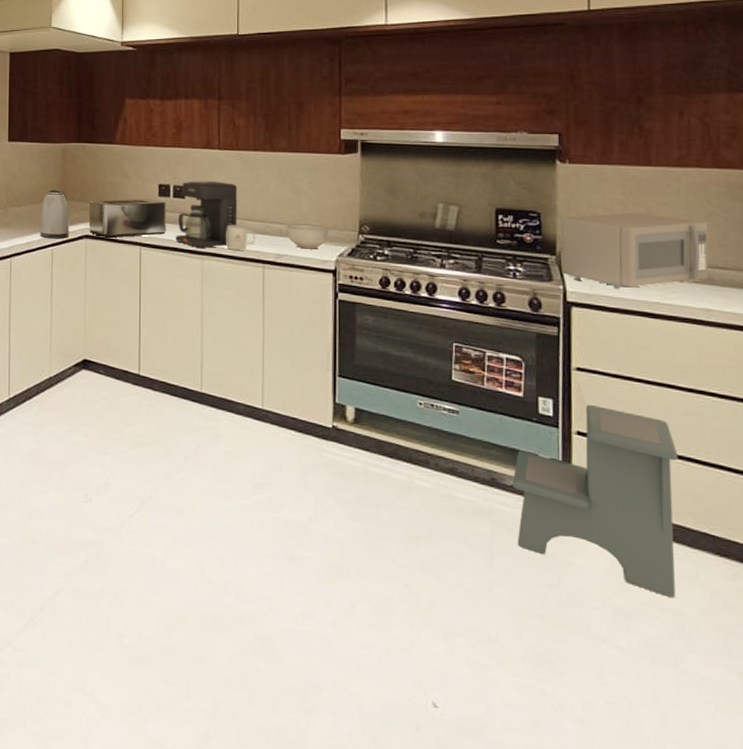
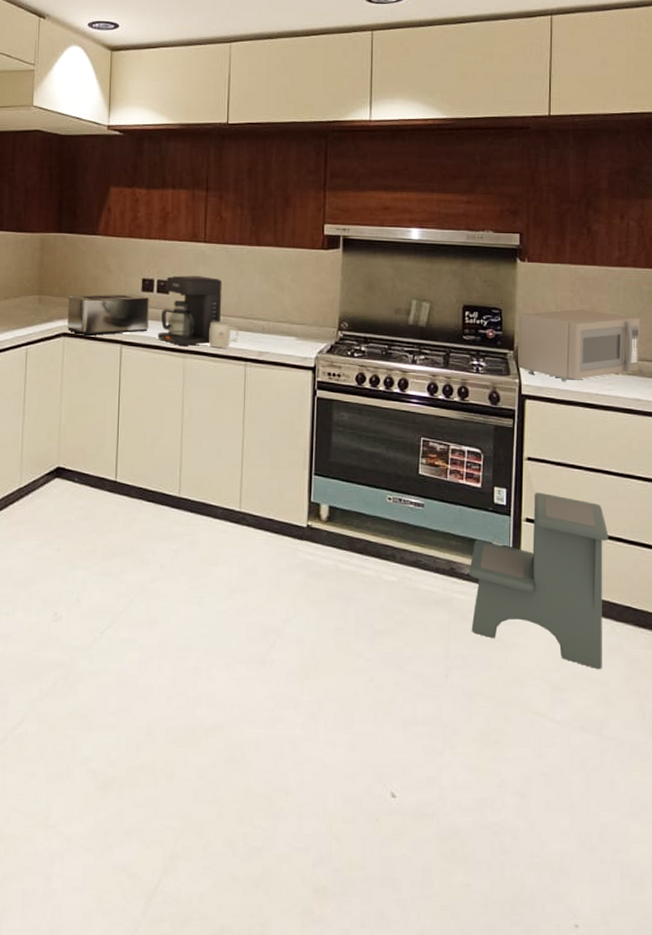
kettle: present [40,190,70,239] -> none [13,284,47,337]
bowl: present [287,224,329,249] -> none [269,320,310,346]

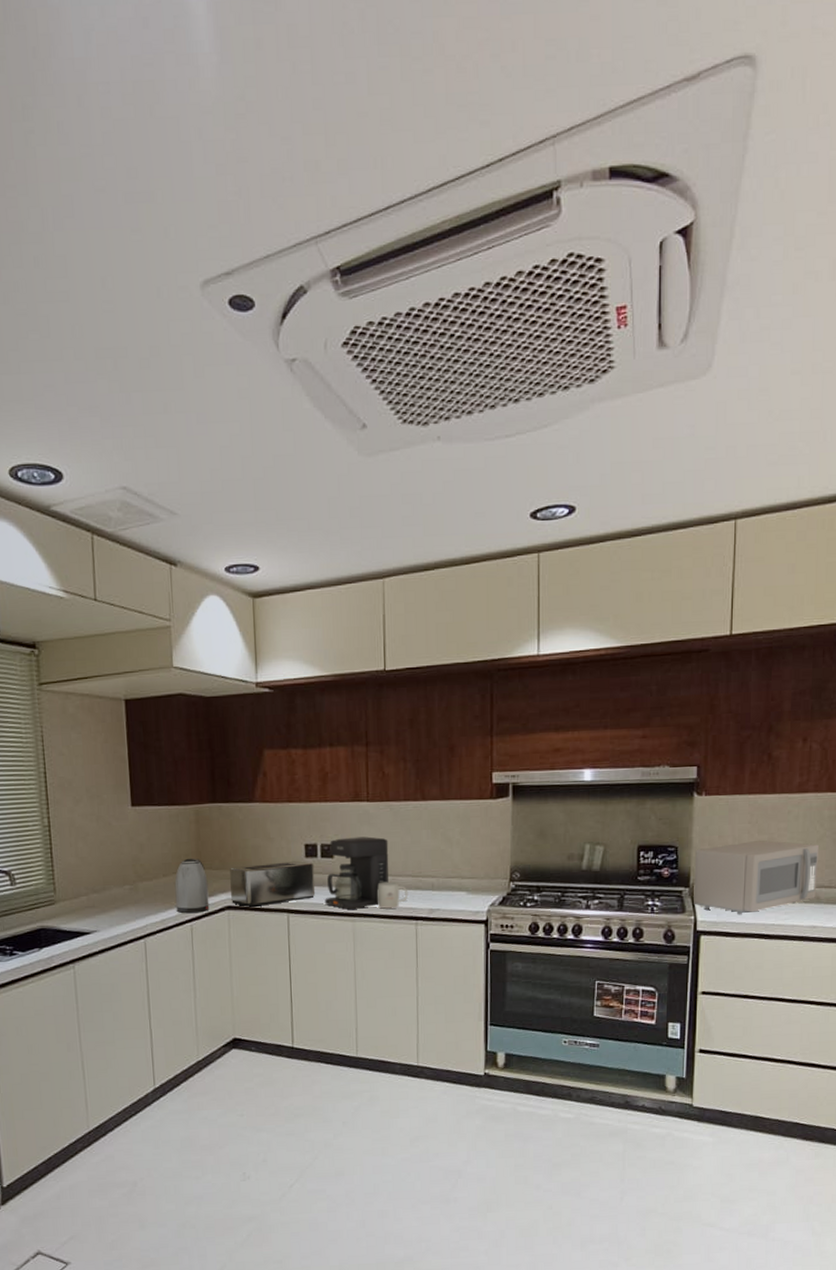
kettle: none [13,284,47,337] -> present [174,859,210,914]
step stool: present [469,492,609,670] -> none [643,1024,780,1181]

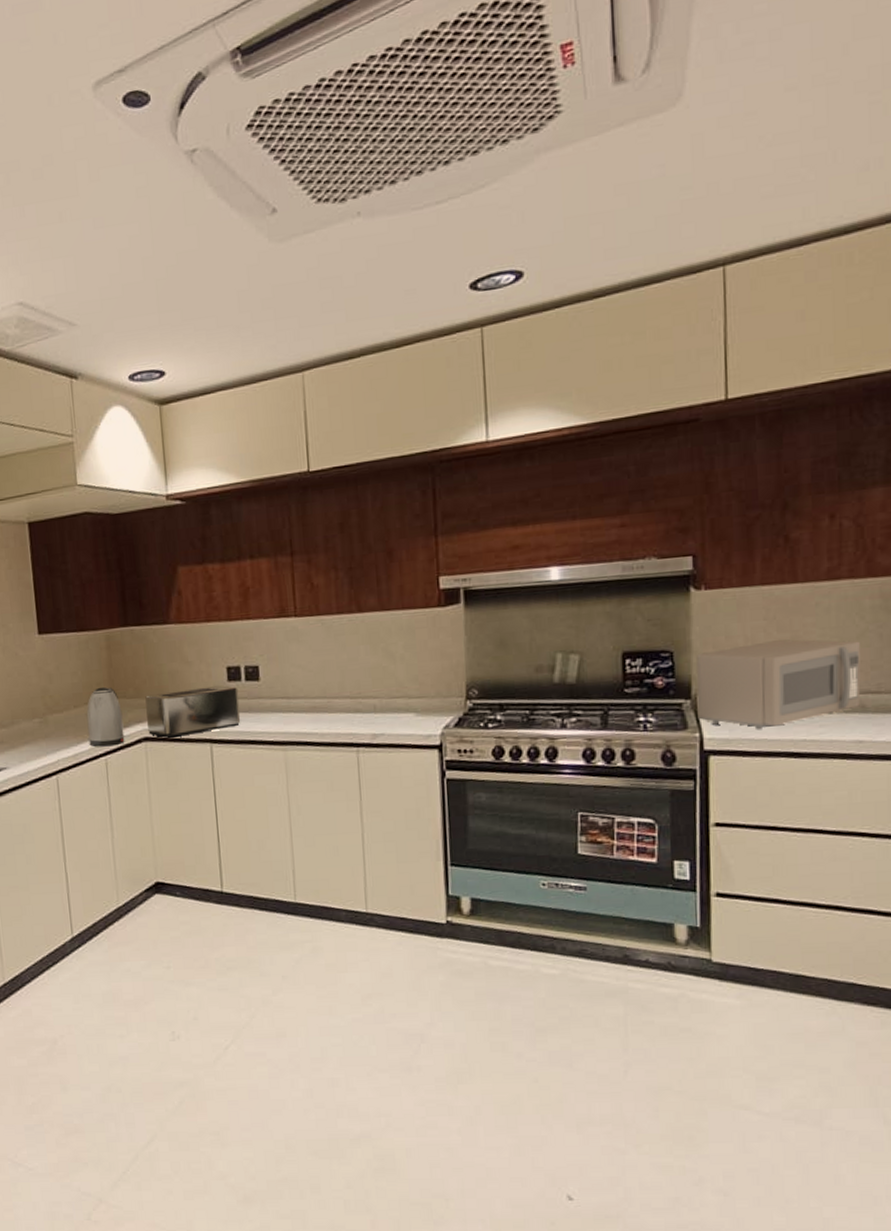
coffee maker: present [325,836,389,909] -> none [251,655,324,737]
mug: present [377,881,409,909] -> none [311,704,347,736]

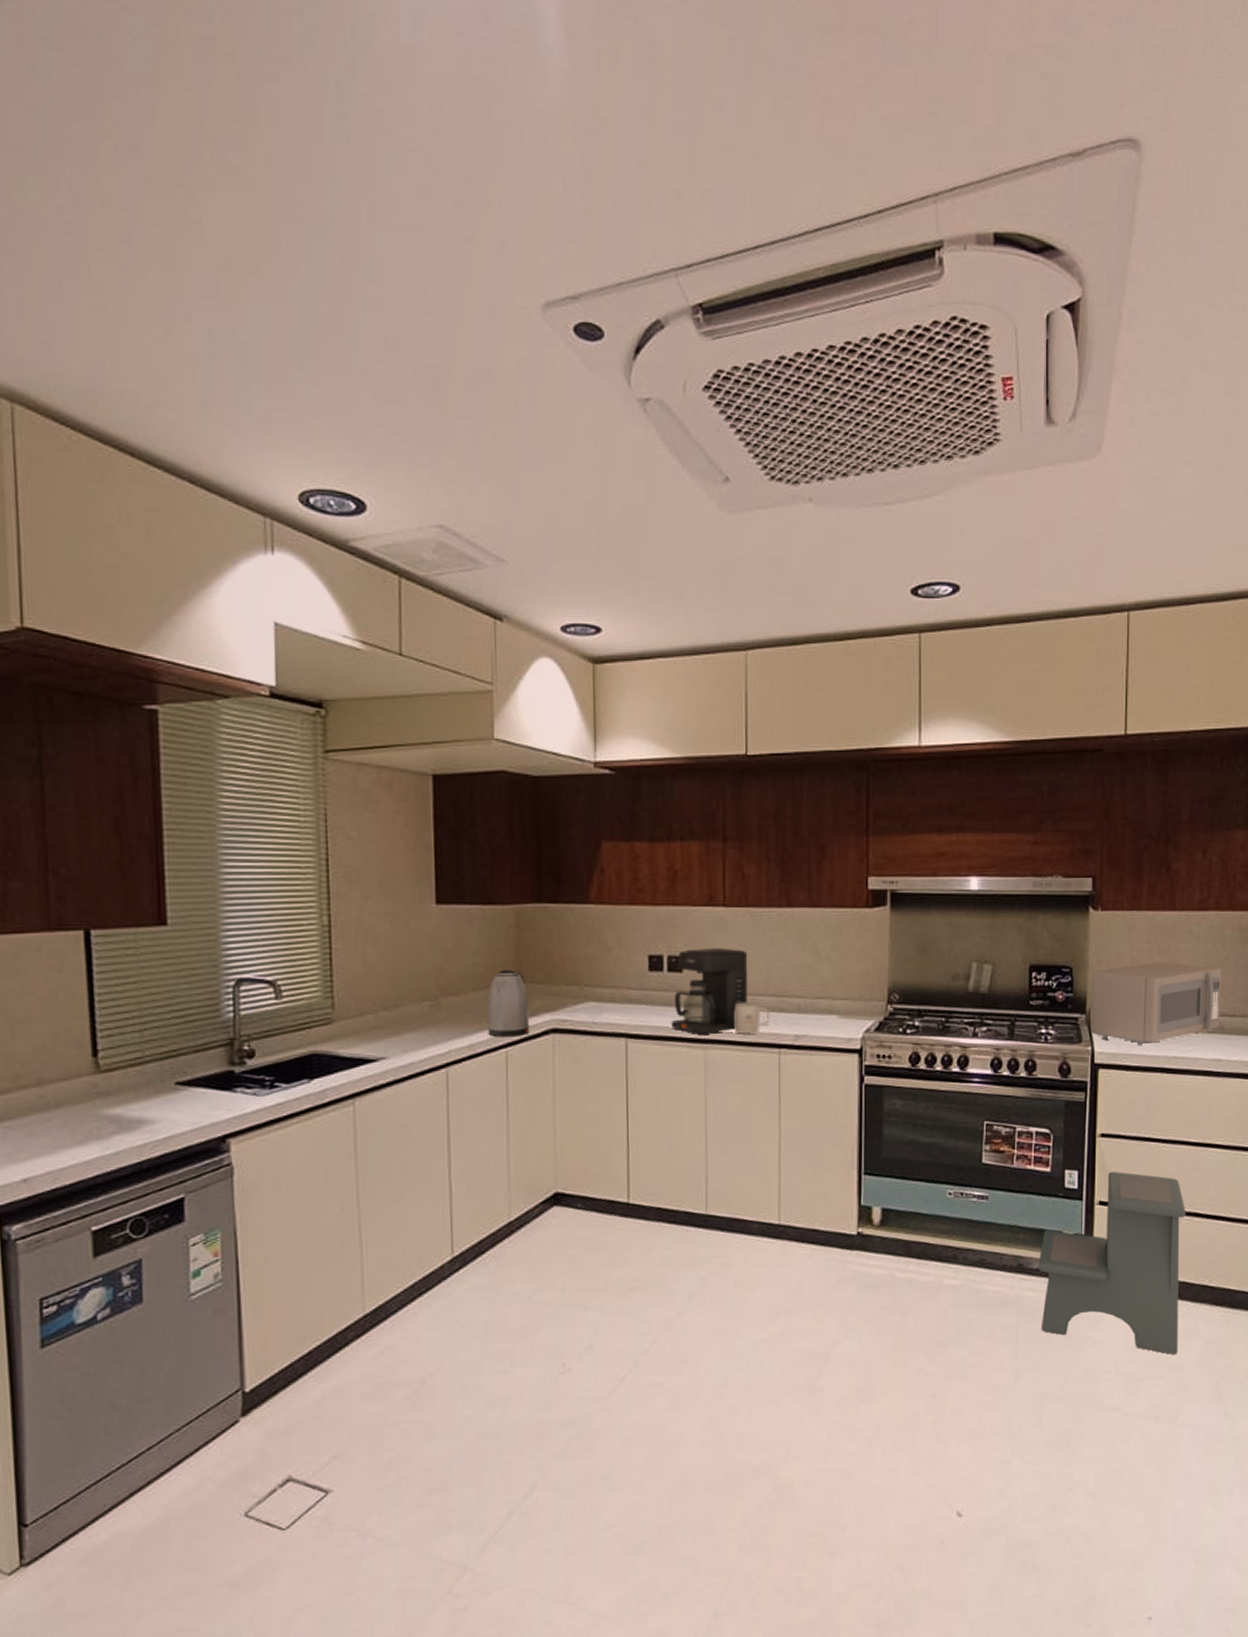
toaster: present [145,685,241,739] -> none [556,974,660,1031]
coffee maker: none [251,655,324,737] -> present [671,948,748,1034]
mug: none [311,704,347,736] -> present [734,1002,771,1034]
step stool: none [646,861,825,1055] -> present [1038,1171,1186,1355]

